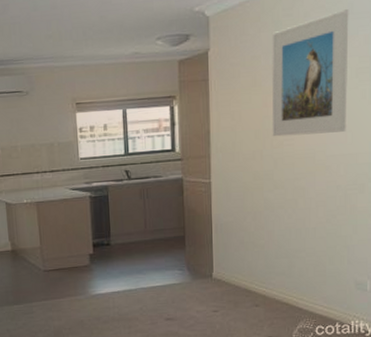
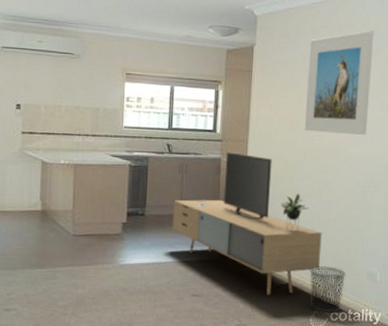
media console: none [137,170,301,314] -> present [172,152,322,296]
waste bin: none [289,279,330,327] -> present [310,266,346,313]

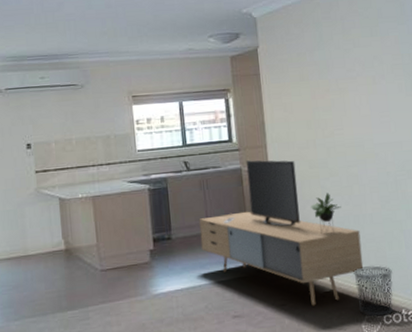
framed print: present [304,30,374,135] -> none [314,14,389,127]

